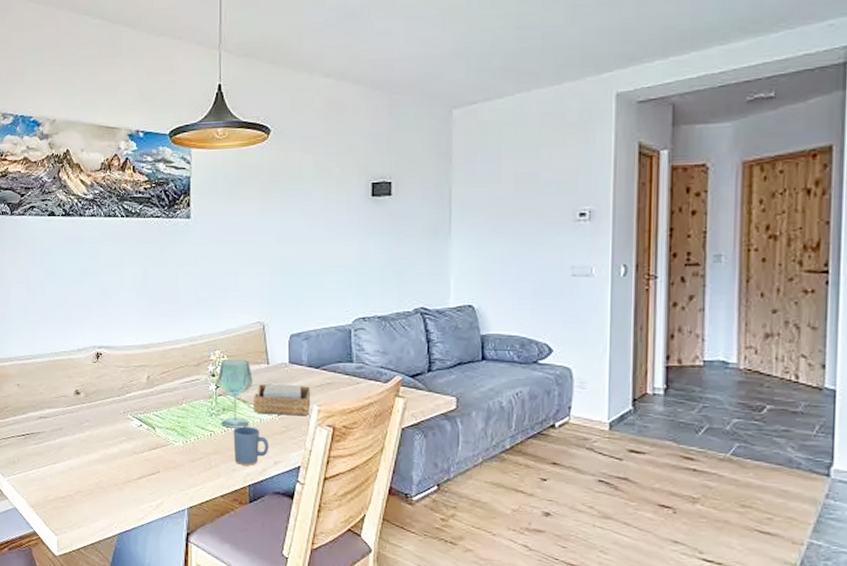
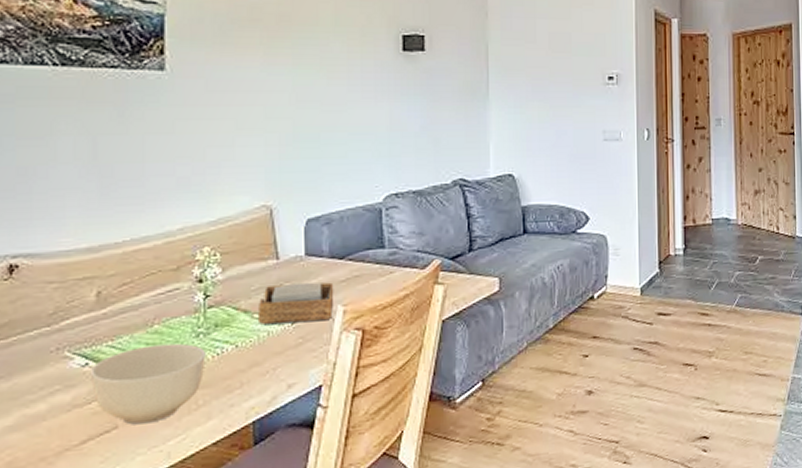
bowl: none [143,418,217,473] -> present [89,343,206,425]
wine glass: present [218,358,253,429] -> none [207,255,257,350]
mug: present [233,426,269,465] -> none [230,343,281,397]

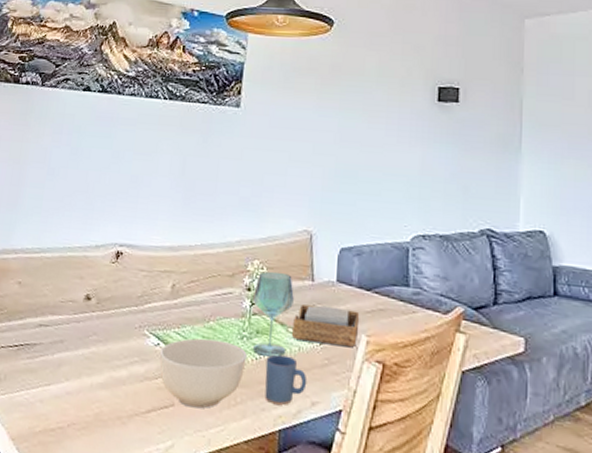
wine glass: none [207,255,257,350] -> present [253,271,294,357]
mug: none [230,343,281,397] -> present [264,354,308,405]

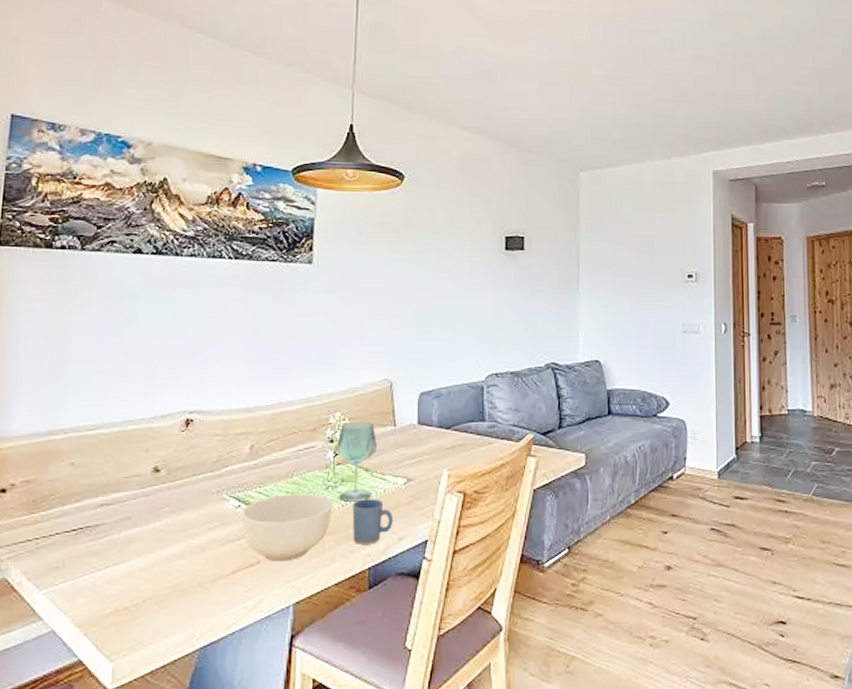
napkin holder: present [291,304,360,348] -> none [376,447,441,483]

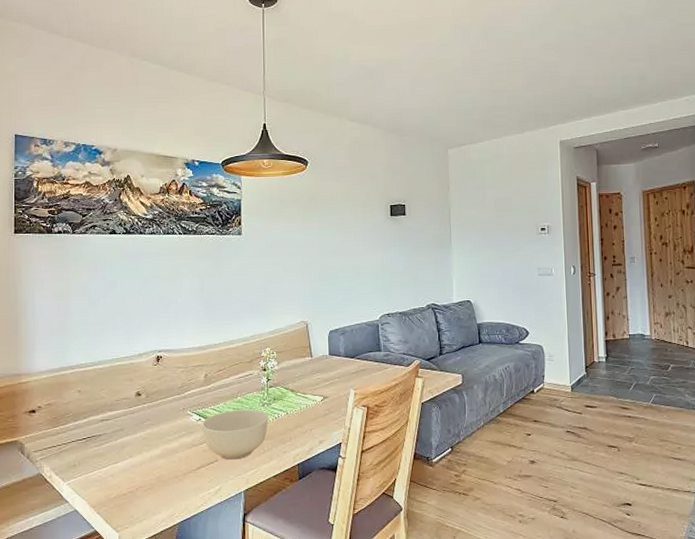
wine glass: present [336,421,377,502] -> none [268,354,299,415]
mug: present [352,499,394,544] -> none [283,412,315,447]

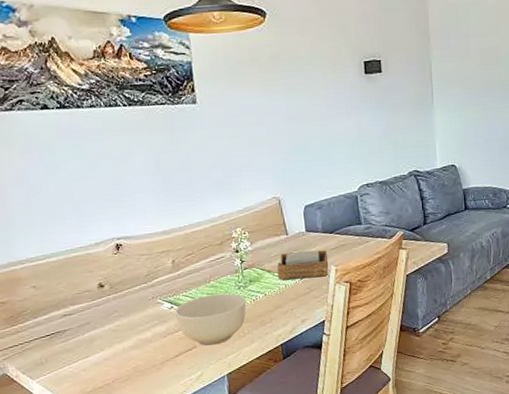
napkin holder: none [299,373,348,400] -> present [277,250,328,280]

